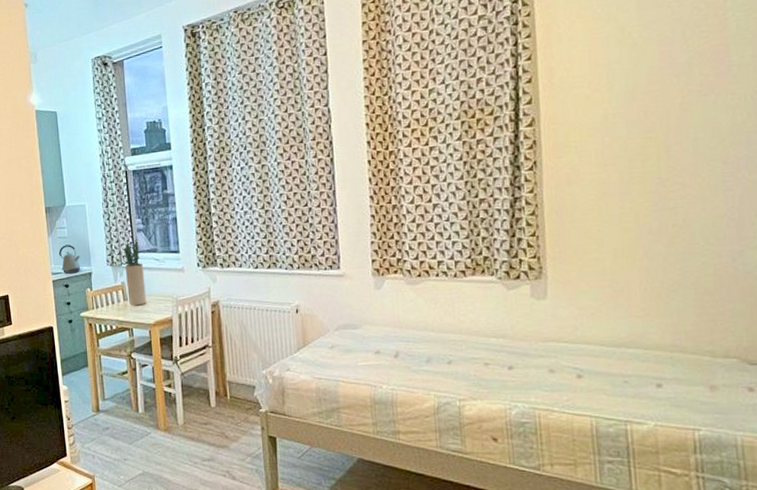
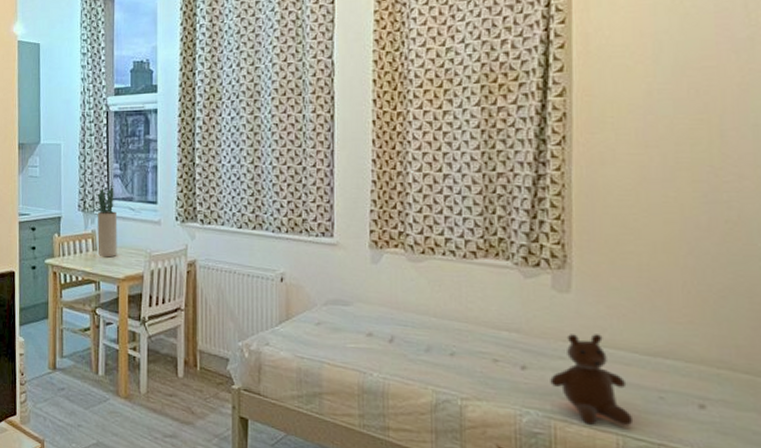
kettle: present [59,245,81,275] -> none [29,185,51,217]
teddy bear: none [533,333,604,411] -> present [550,334,634,427]

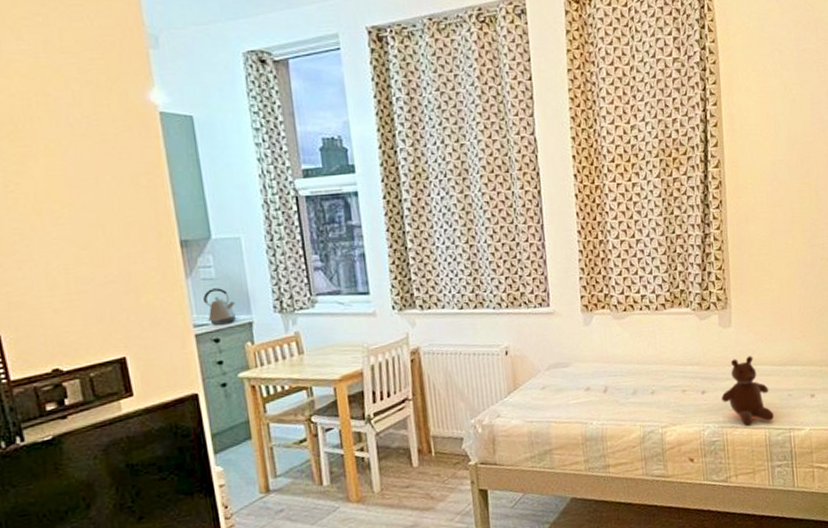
kettle: none [29,185,51,217] -> present [203,288,237,326]
vase: present [97,182,118,258] -> none [297,276,329,360]

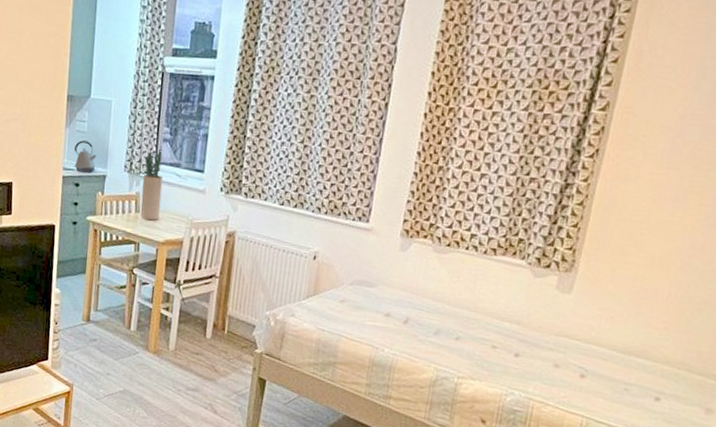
vase: none [297,276,329,360] -> present [140,146,163,221]
teddy bear: present [721,356,775,426] -> none [537,330,601,411]

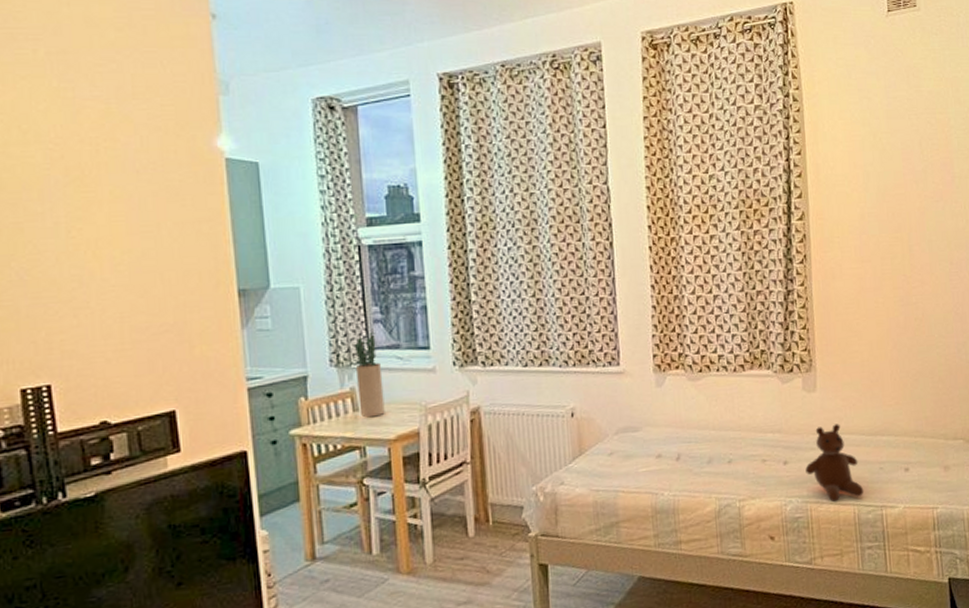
kettle: present [74,140,97,173] -> none [258,340,291,380]
teddy bear: none [537,330,601,411] -> present [805,424,864,502]

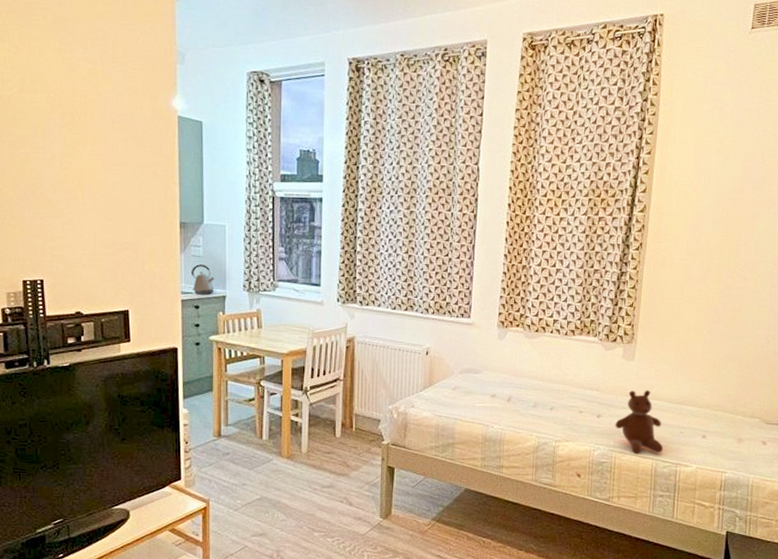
kettle: none [258,340,291,380] -> present [192,264,215,296]
vase: present [355,328,385,418] -> none [262,264,282,335]

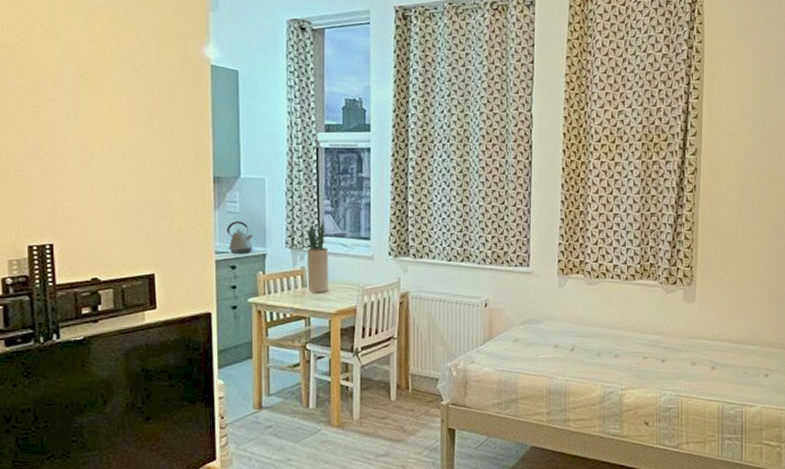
vase: none [262,264,282,335] -> present [306,218,329,293]
teddy bear: present [615,390,664,454] -> none [680,331,729,397]

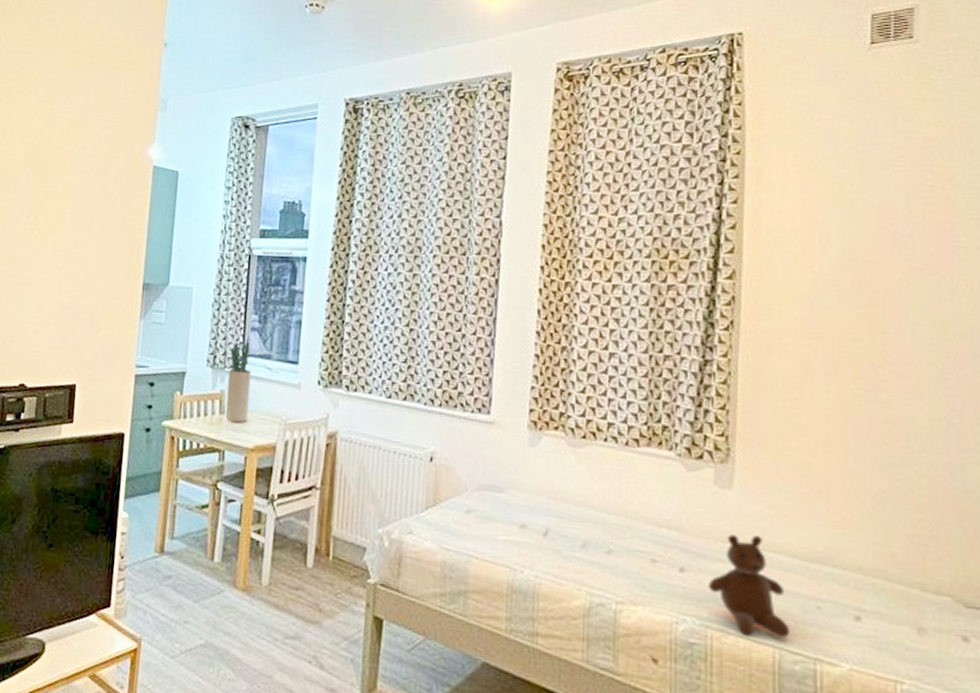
kettle: present [227,221,253,255] -> none [149,333,175,371]
teddy bear: none [680,331,729,397] -> present [709,534,791,639]

